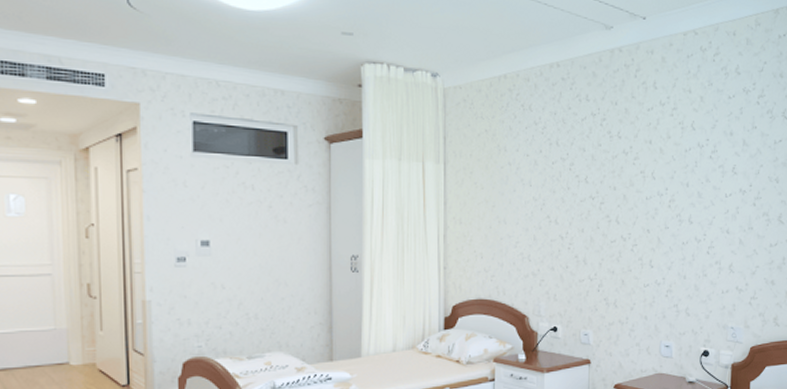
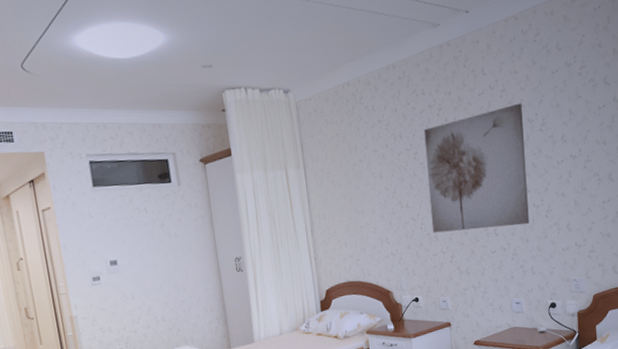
wall art: none [581,125,693,260] -> present [423,103,529,233]

